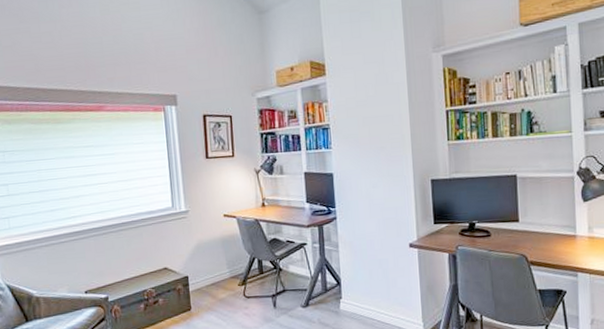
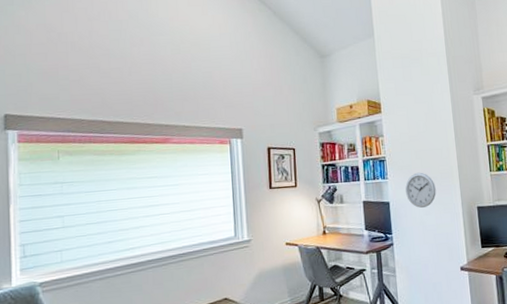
wall clock: none [351,141,385,180] -> present [405,172,436,208]

